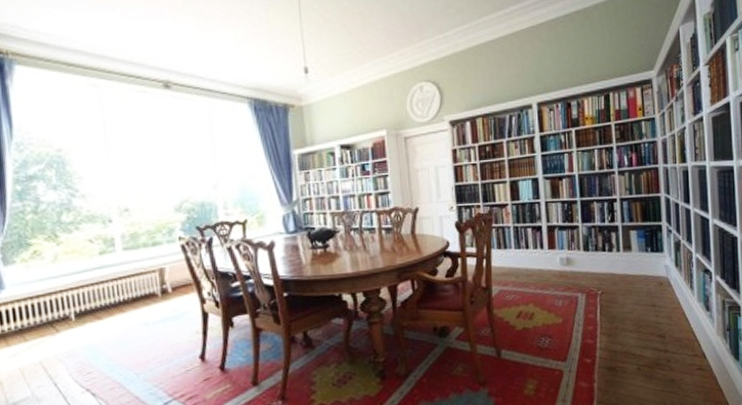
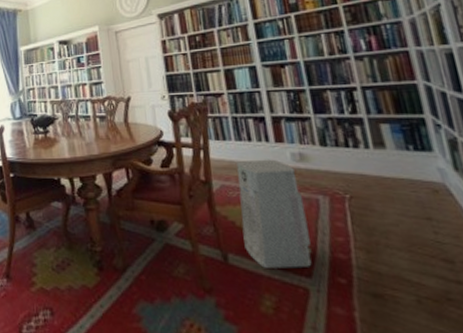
air purifier: none [514,264,568,358] -> present [236,159,312,268]

